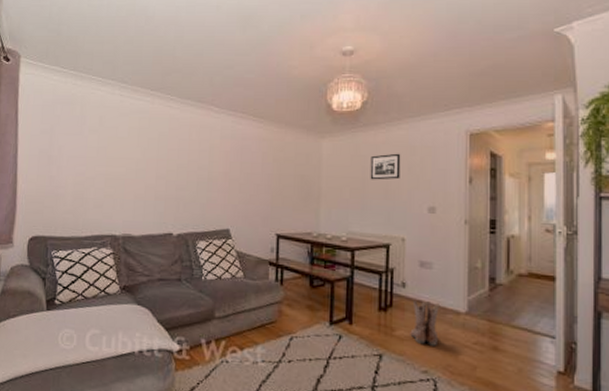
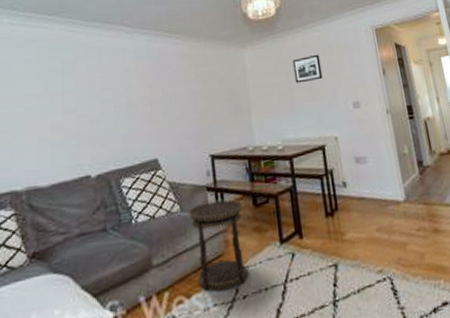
side table: none [250,274,300,351] -> present [188,199,248,292]
boots: present [410,300,439,346] -> none [357,195,386,244]

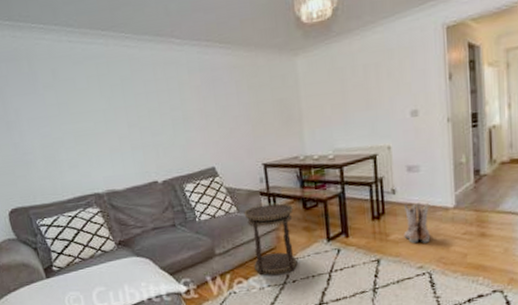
picture frame: present [292,54,323,84] -> none [348,59,380,93]
boots: none [357,195,386,244] -> present [404,202,431,244]

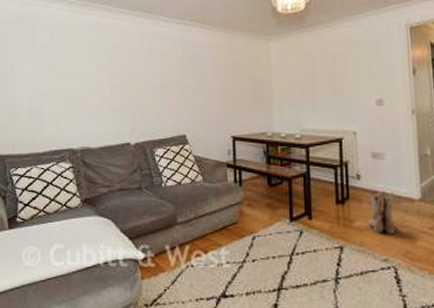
side table: present [244,202,298,276] -> none [209,175,259,251]

